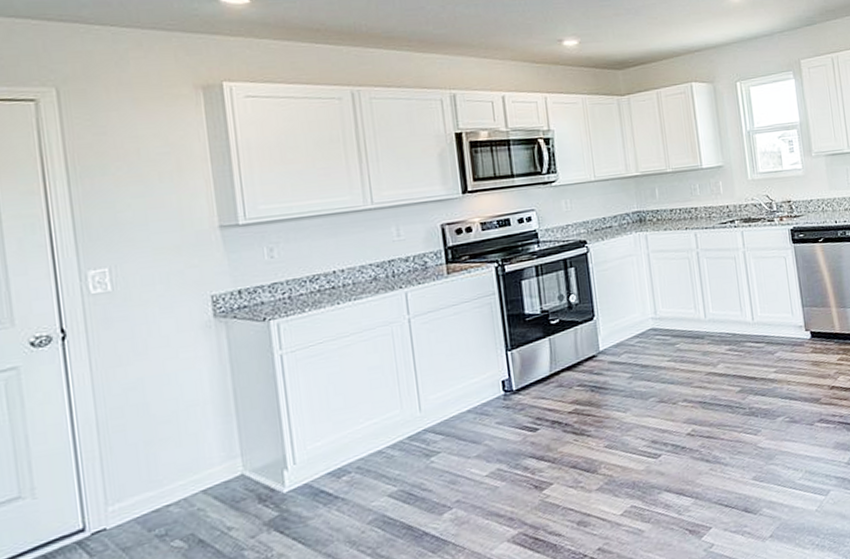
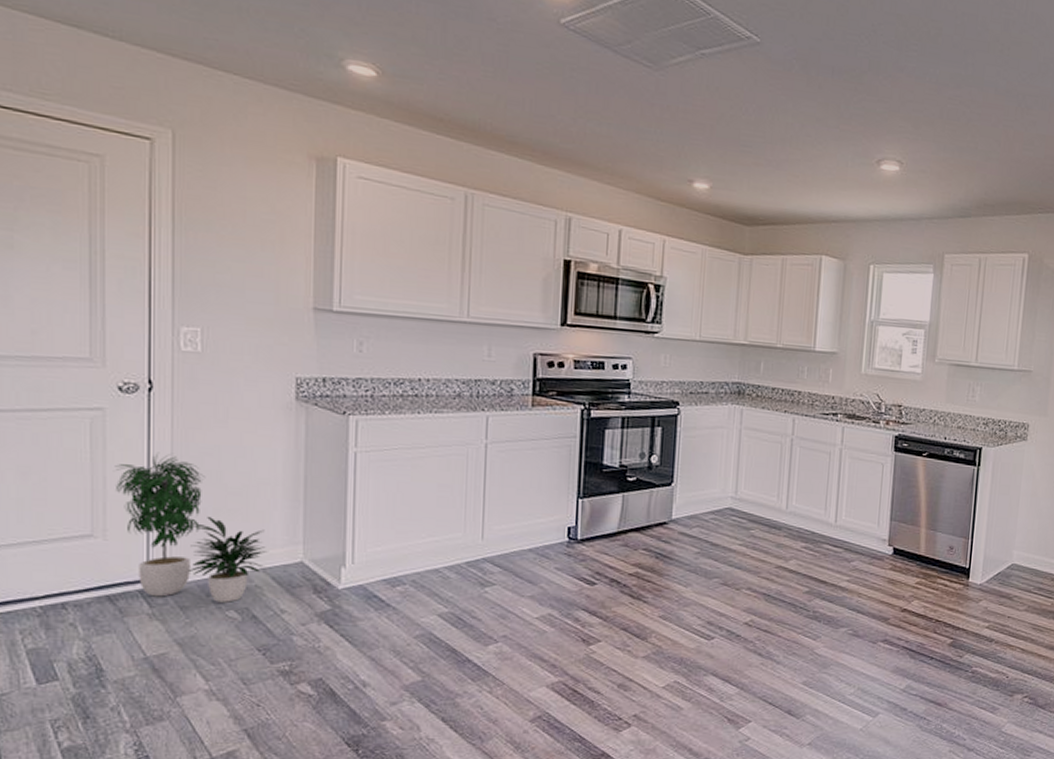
potted plant: none [35,397,206,545] -> present [114,452,268,603]

